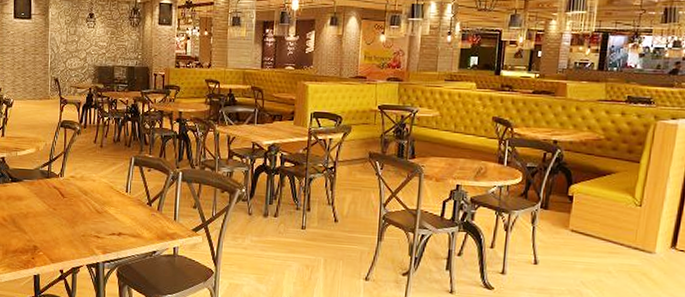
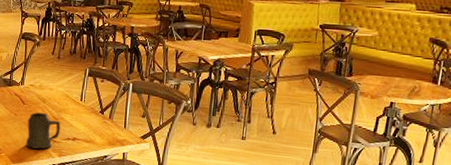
mug: none [66,205,104,247] -> present [25,112,61,150]

